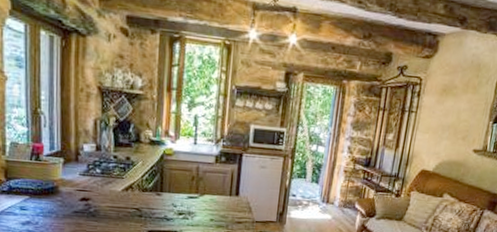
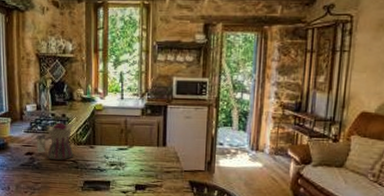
teapot: none [94,166,142,208] -> present [37,122,76,160]

